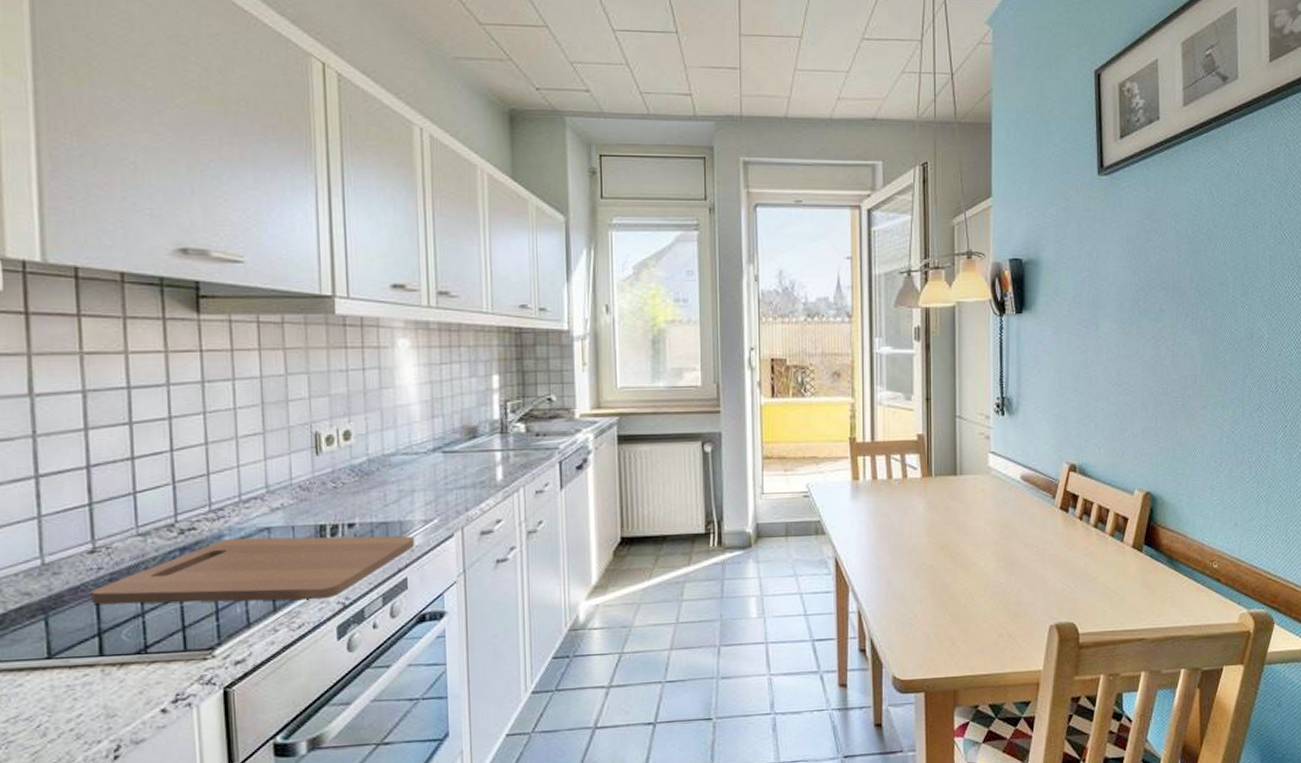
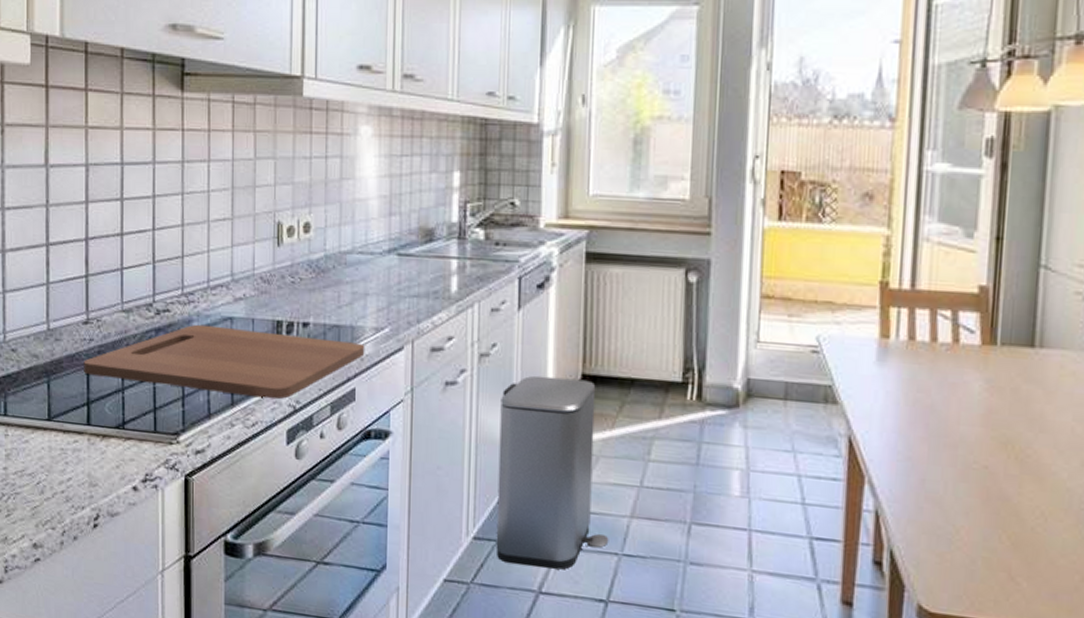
pedal bin: none [549,542,653,709] -> present [496,375,609,570]

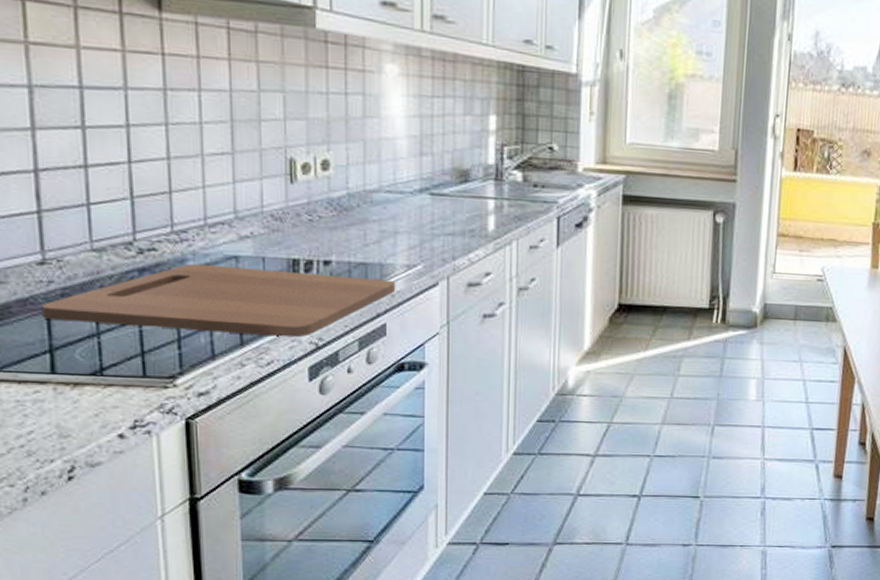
pedal bin: present [496,375,609,570] -> none [535,306,642,474]

